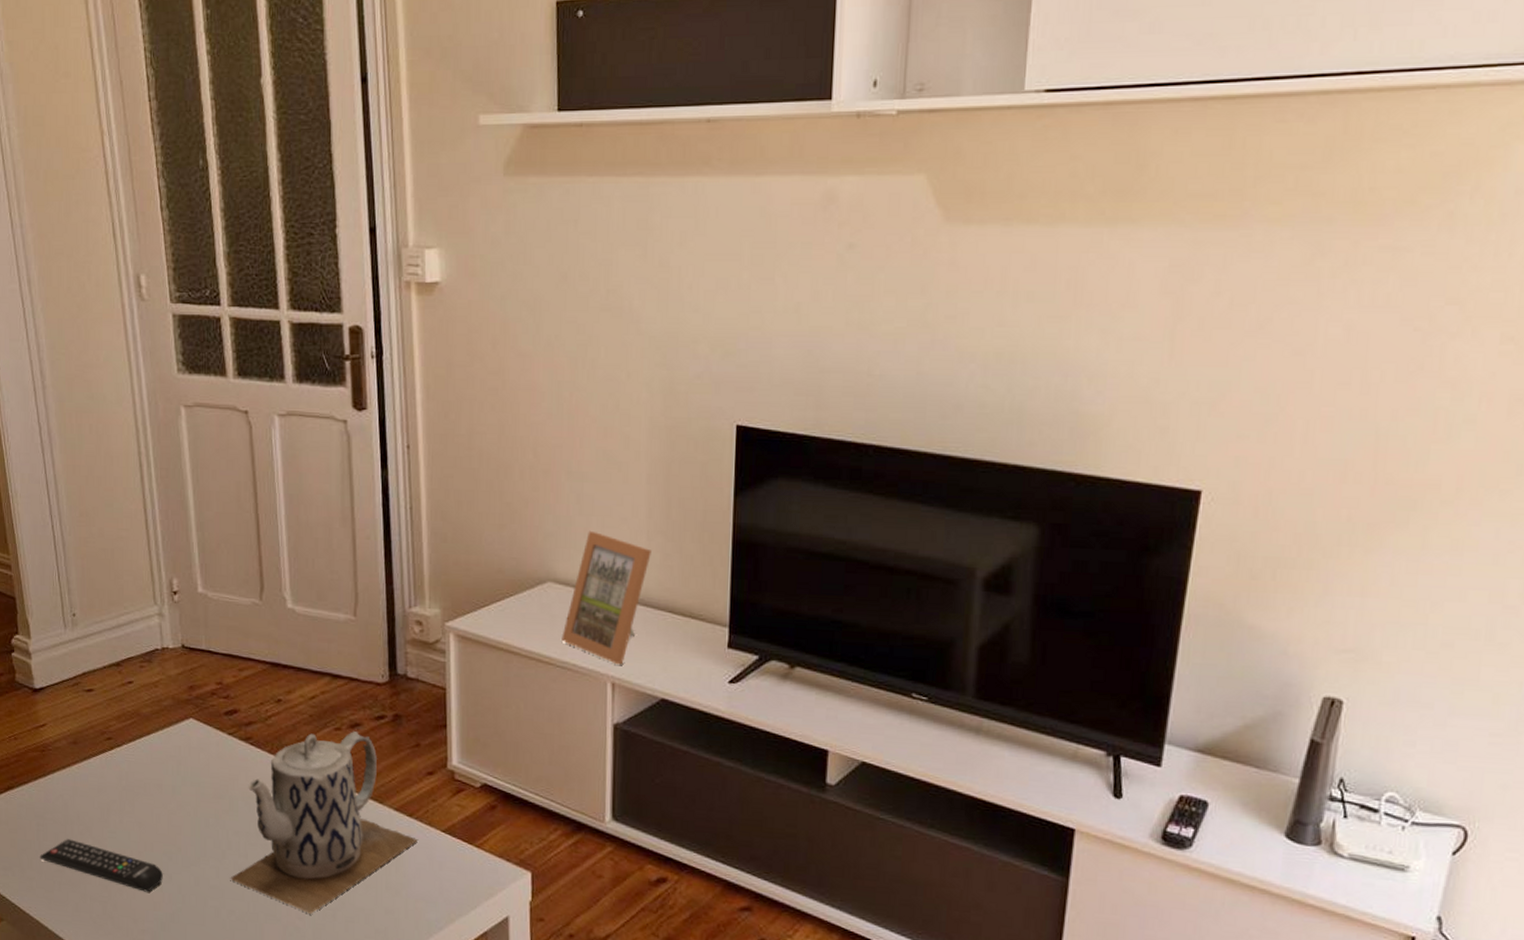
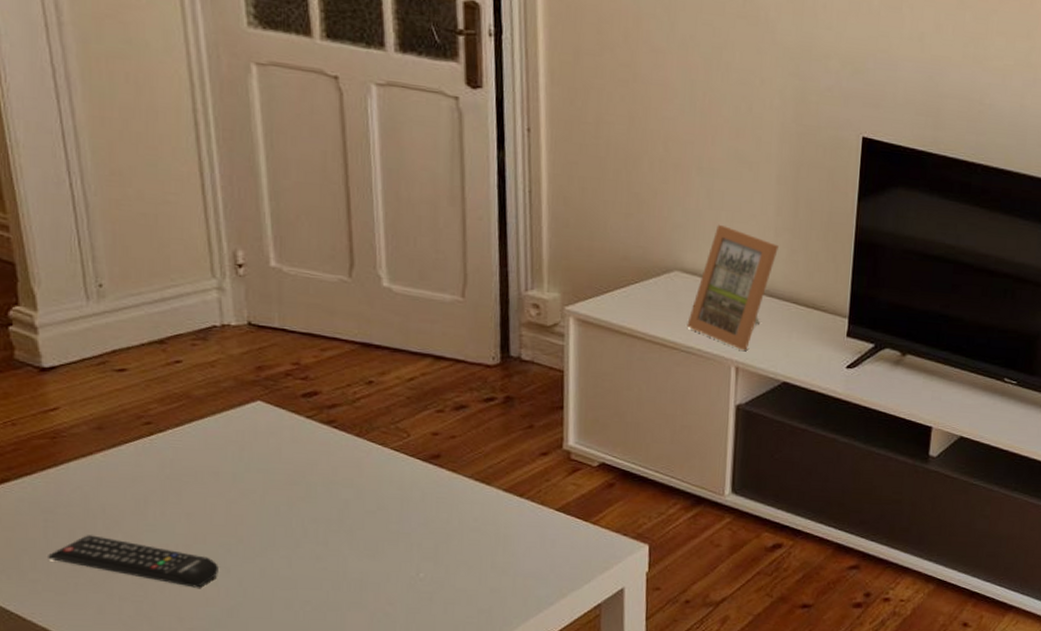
teapot: present [230,731,419,914] -> none [305,413,530,598]

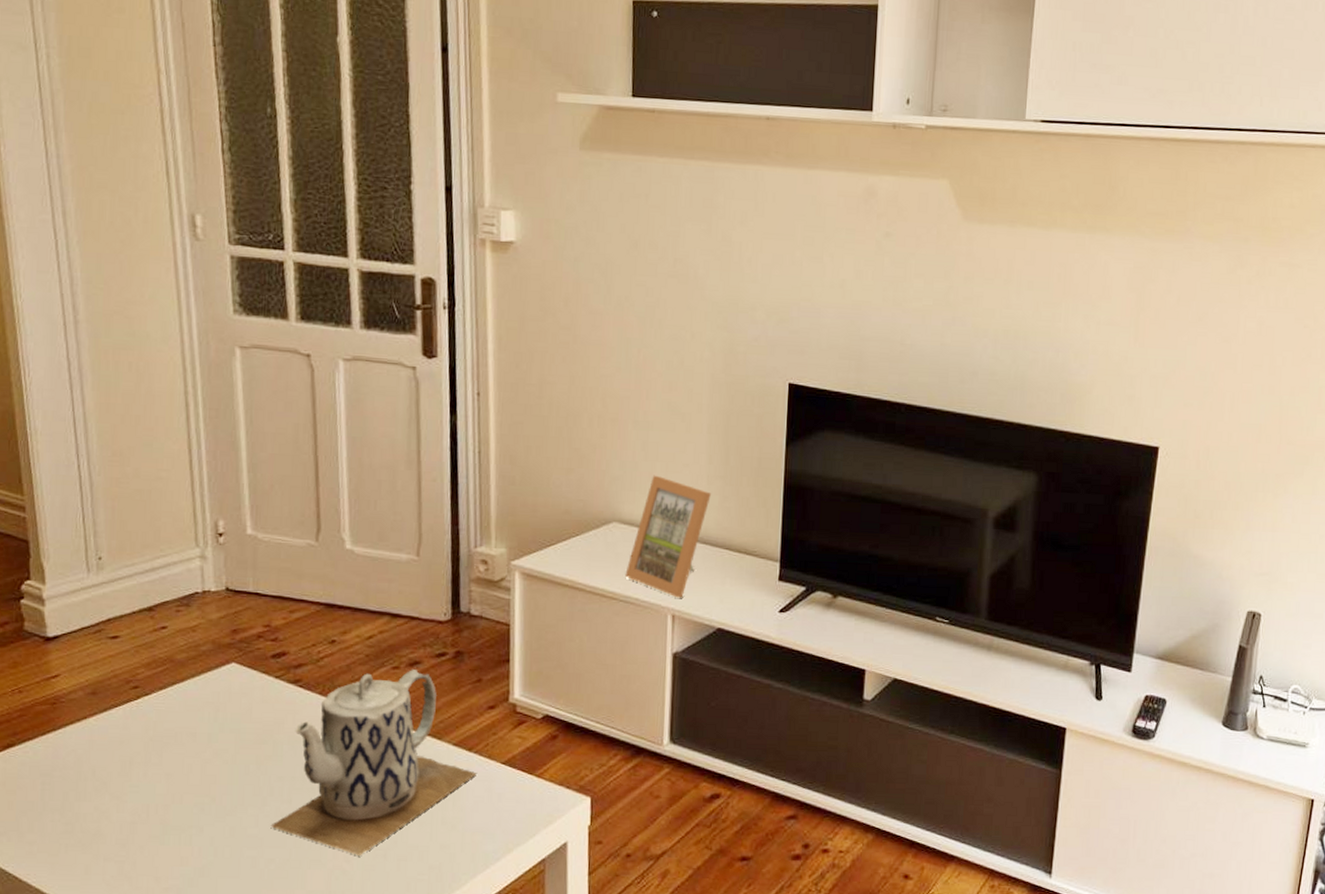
remote control: present [48,535,218,588] -> none [43,797,193,847]
teapot: none [305,413,530,598] -> present [270,670,478,855]

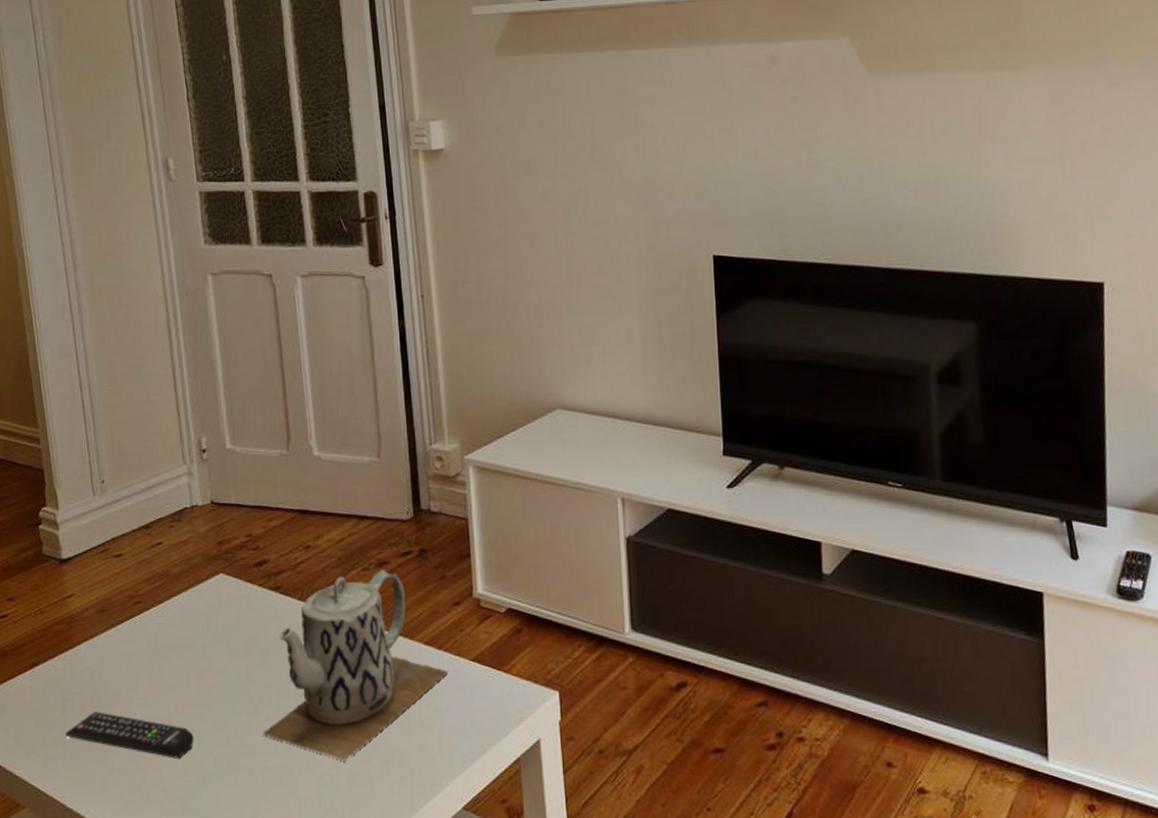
remote control: none [43,797,193,847] -> present [65,712,194,758]
picture frame: present [625,475,711,598] -> none [573,359,648,481]

